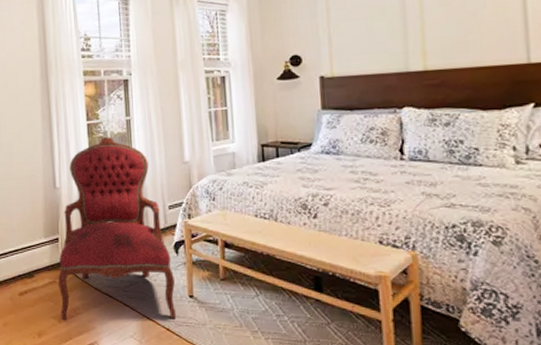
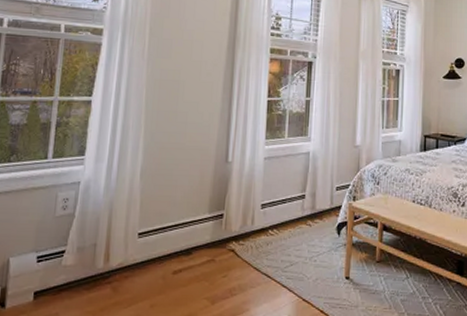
armchair: present [58,136,177,320] -> none [215,114,334,301]

